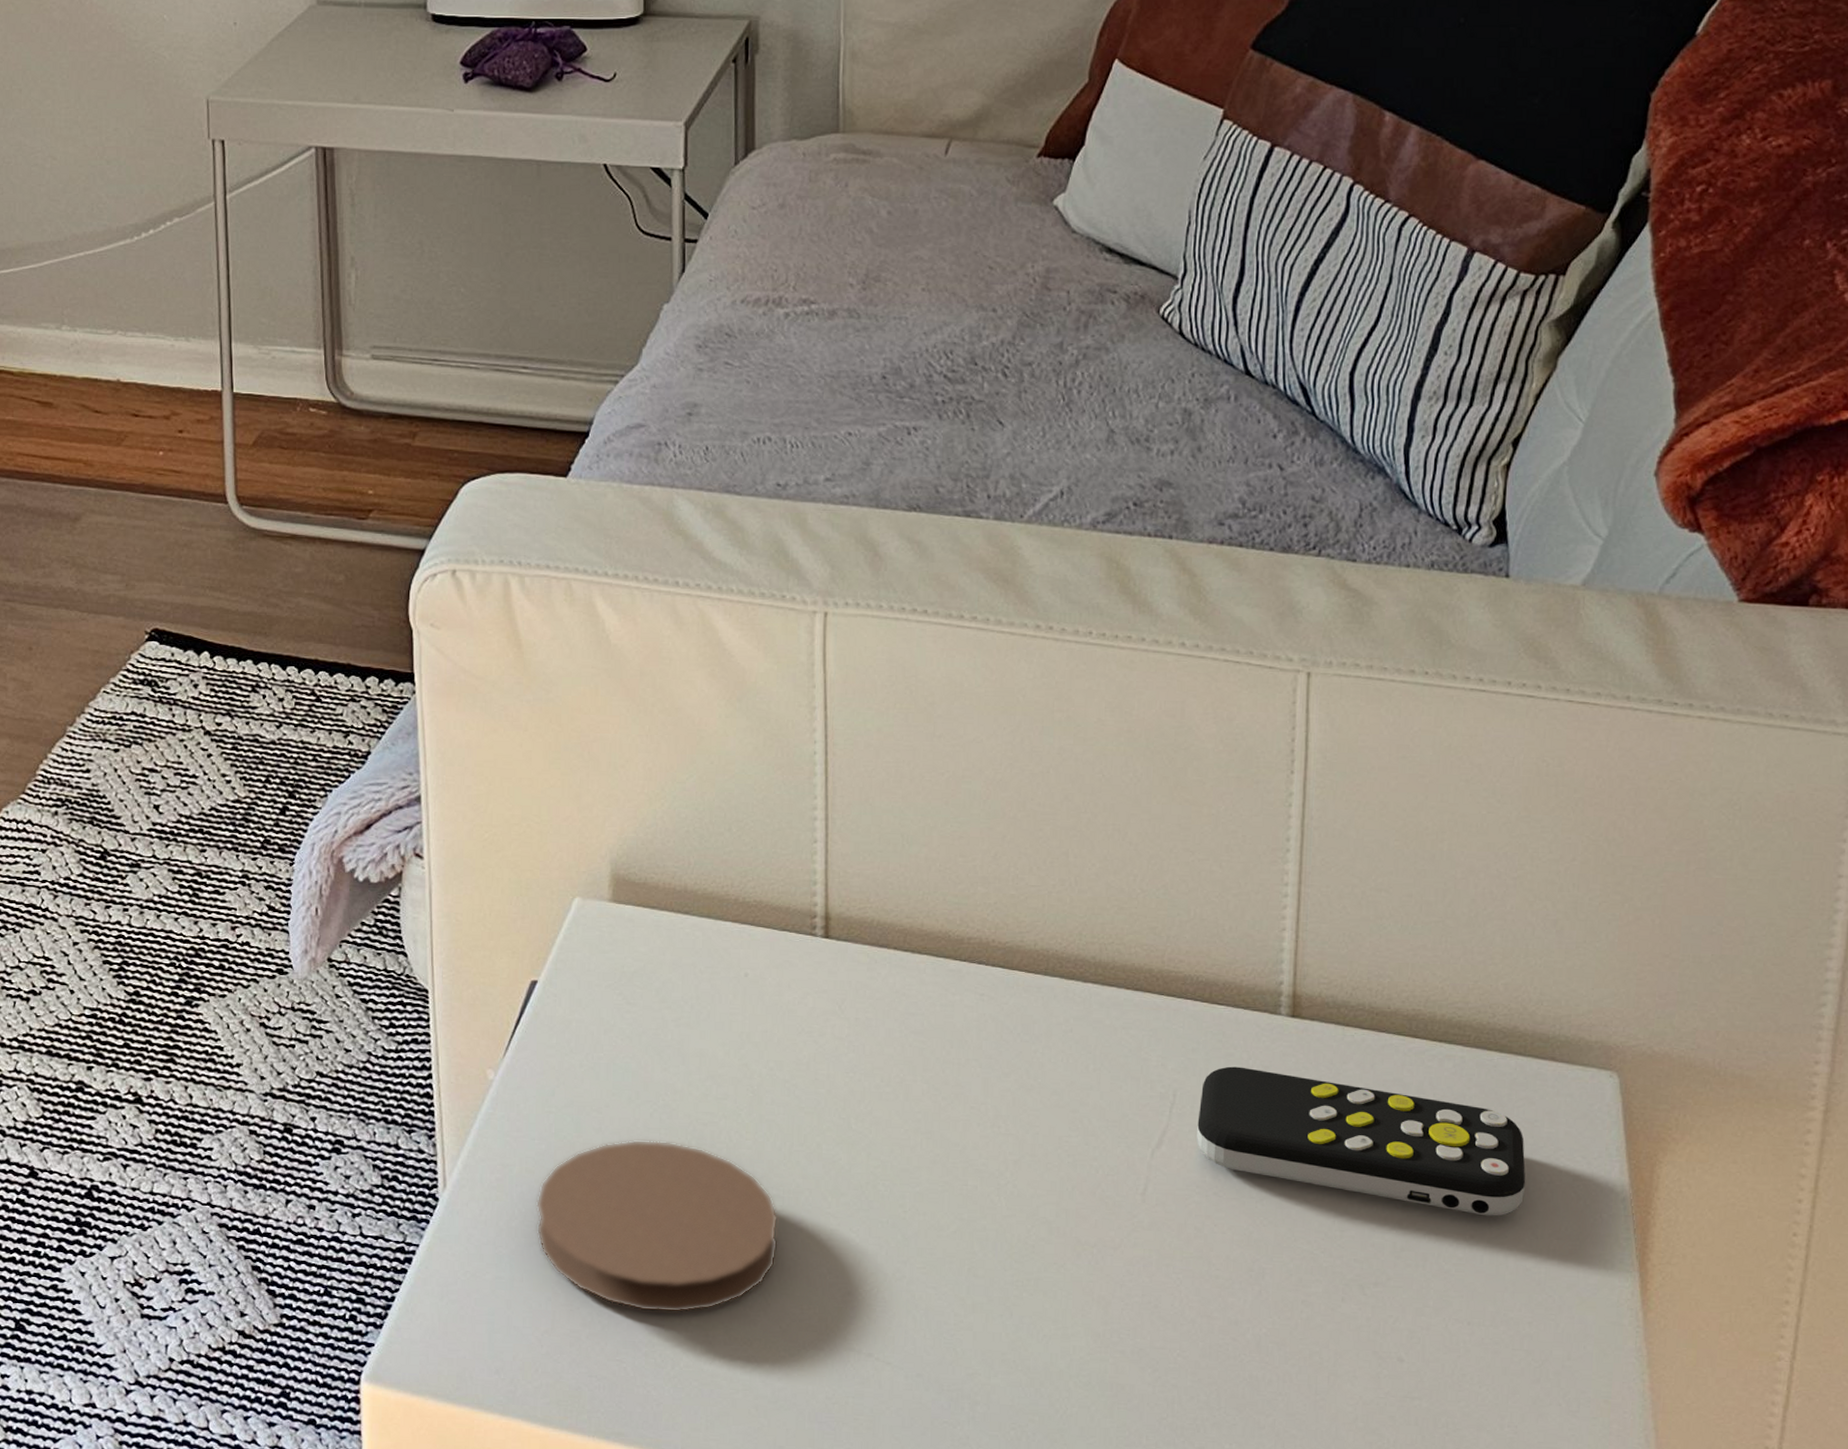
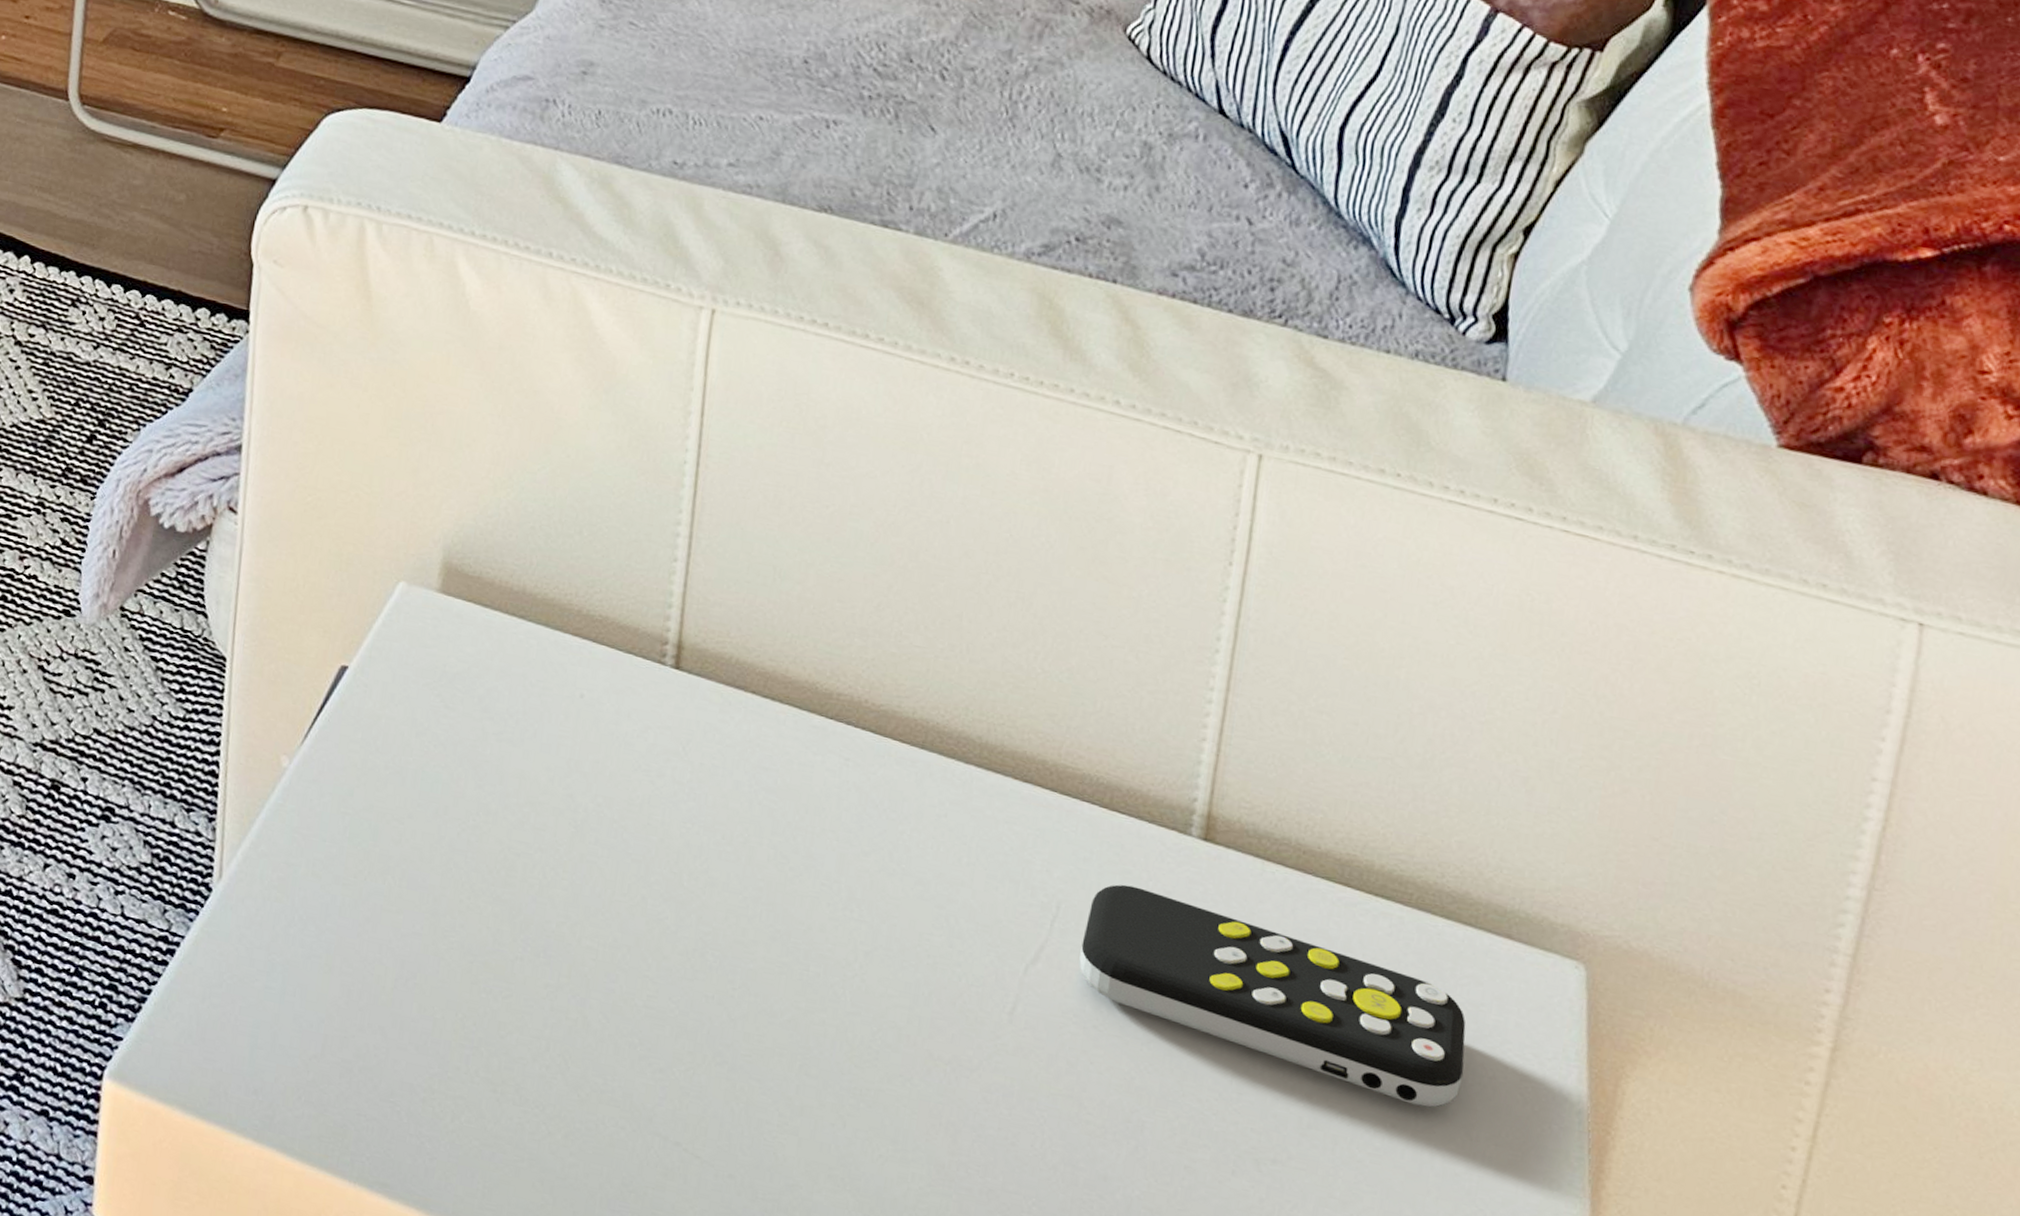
coaster: present [535,1139,779,1313] -> none [316,857,590,1063]

